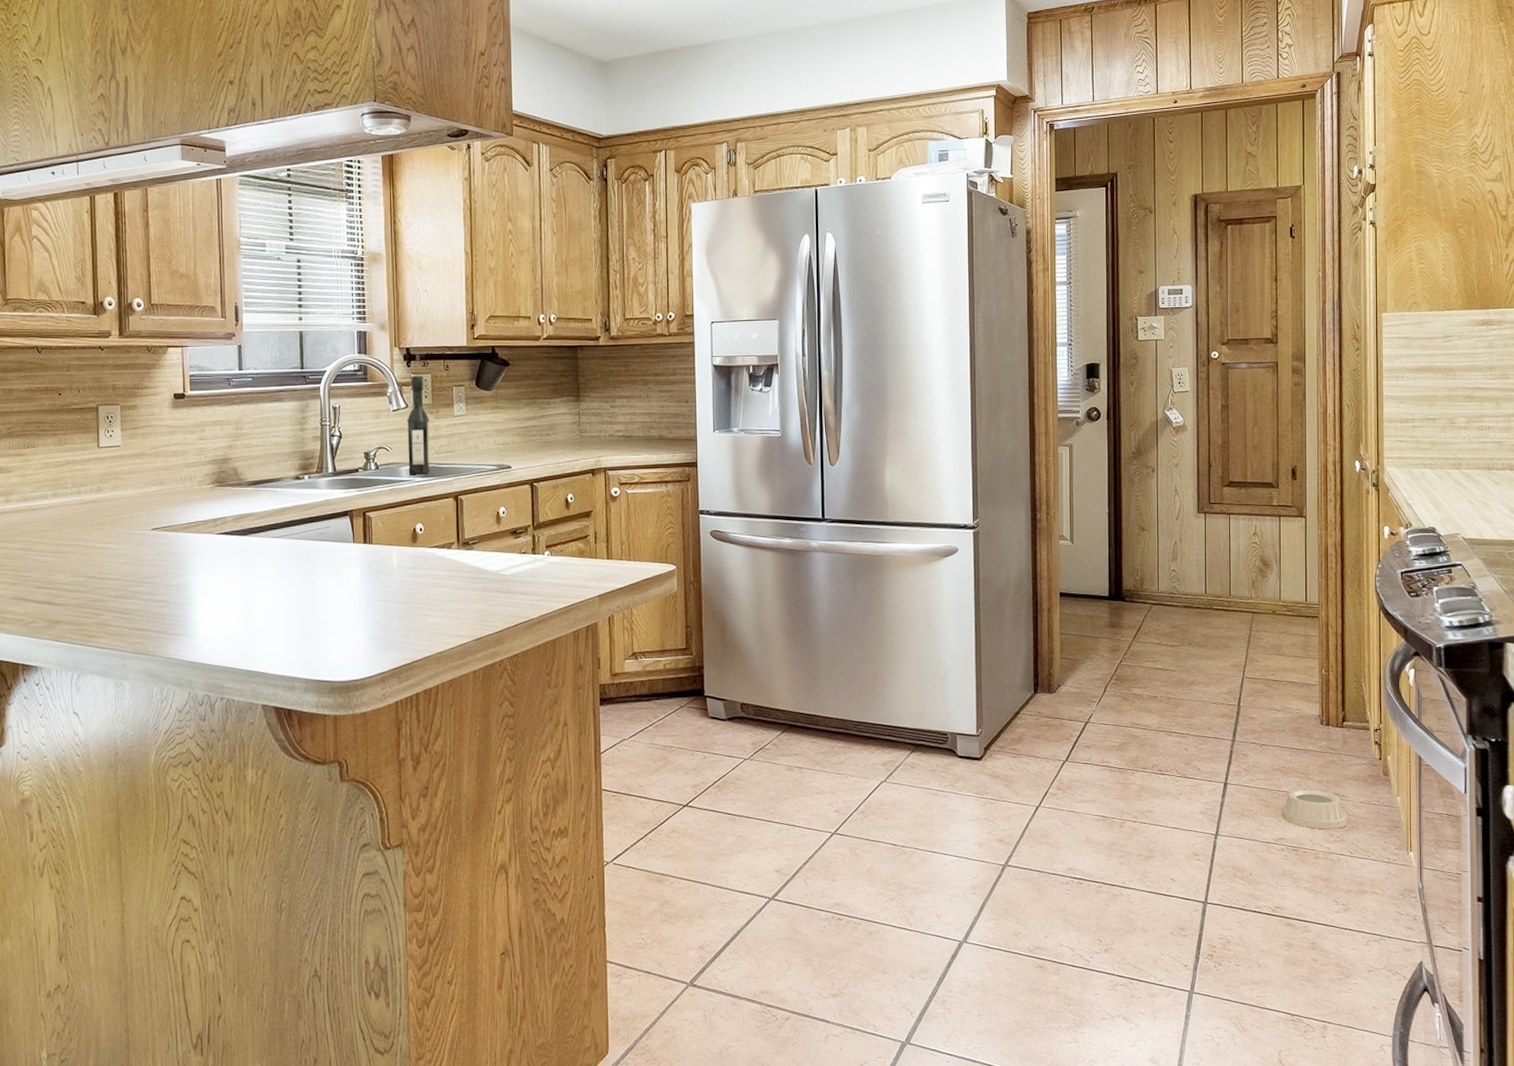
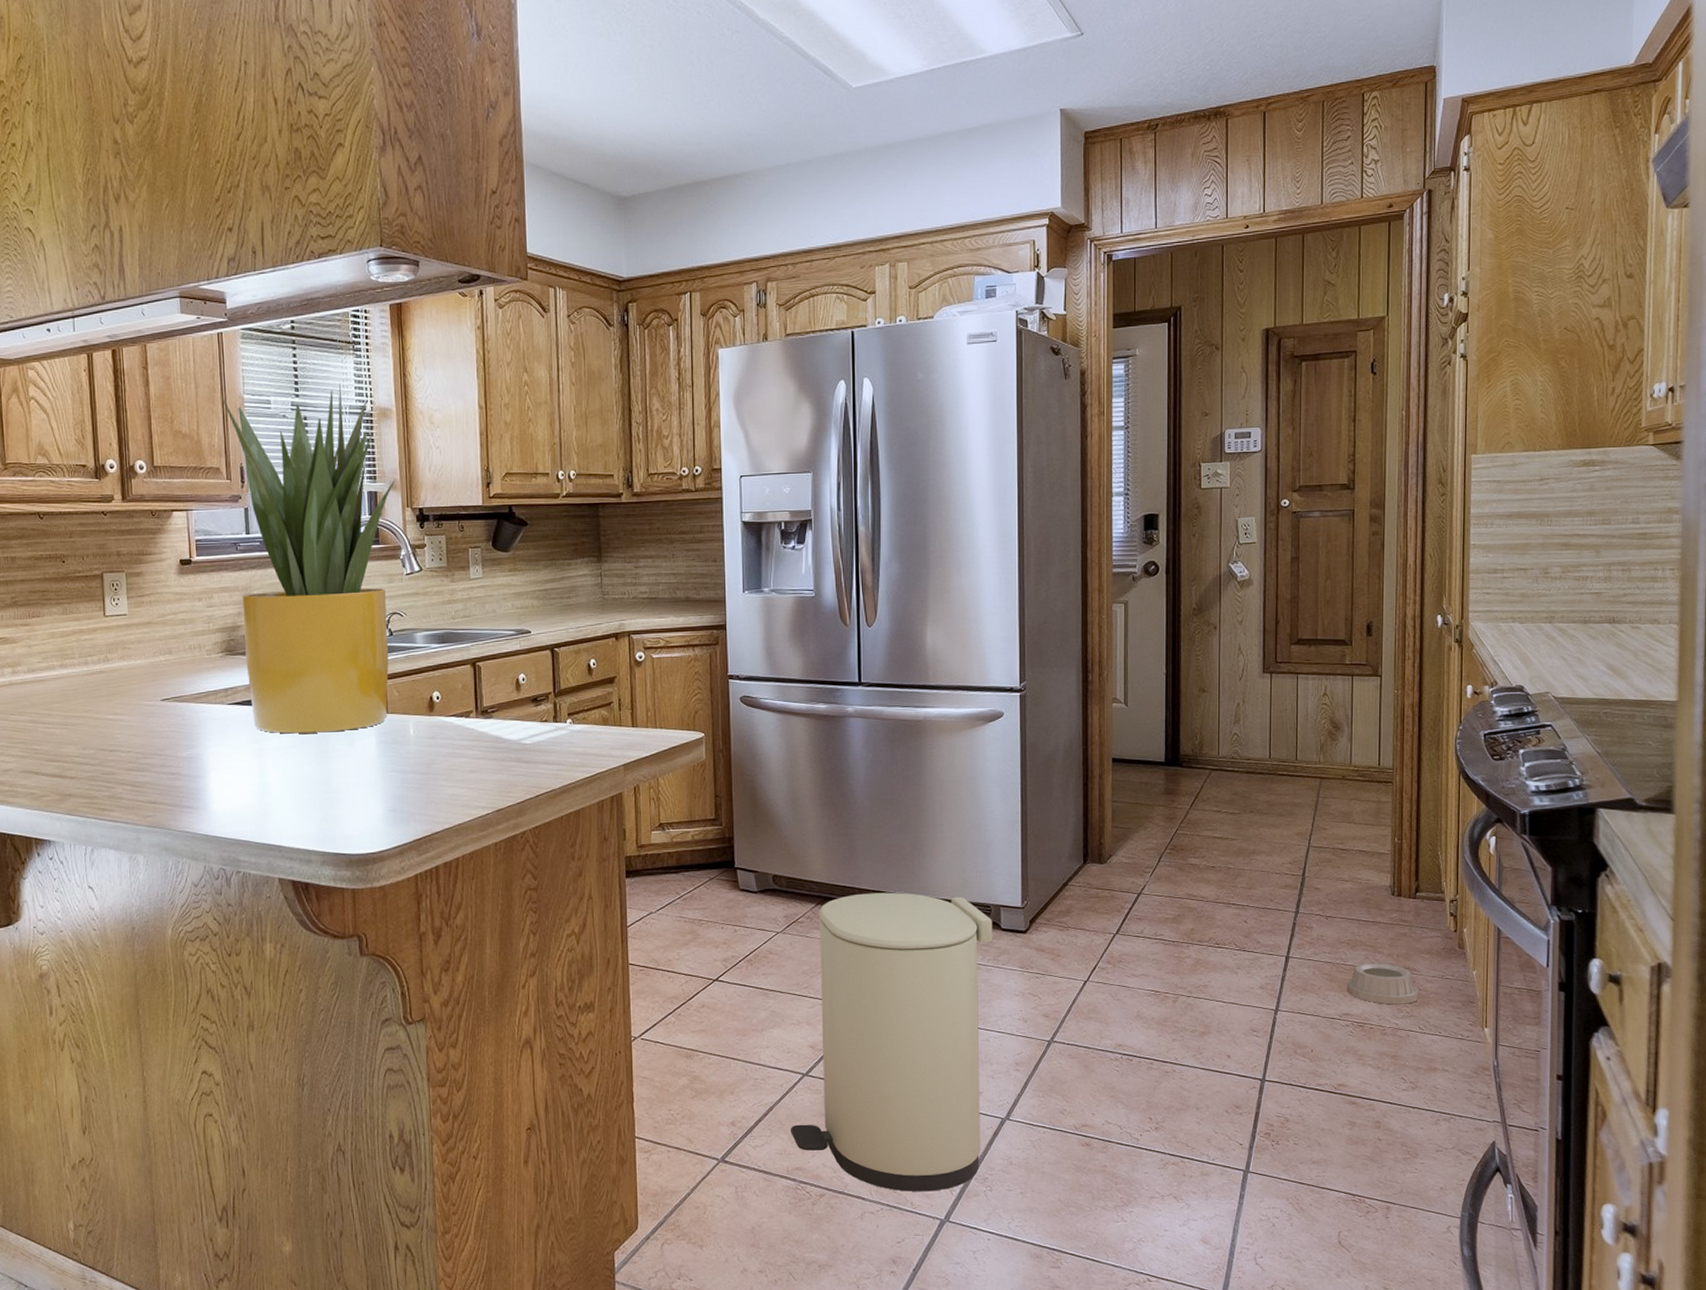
planter: none [219,228,384,563] -> present [222,383,396,734]
bottle: present [406,376,430,476] -> none [420,537,446,642]
pedal bin: none [757,720,949,1015] -> present [791,892,992,1192]

